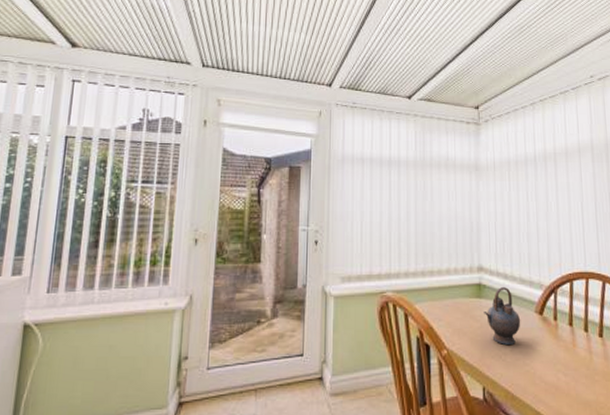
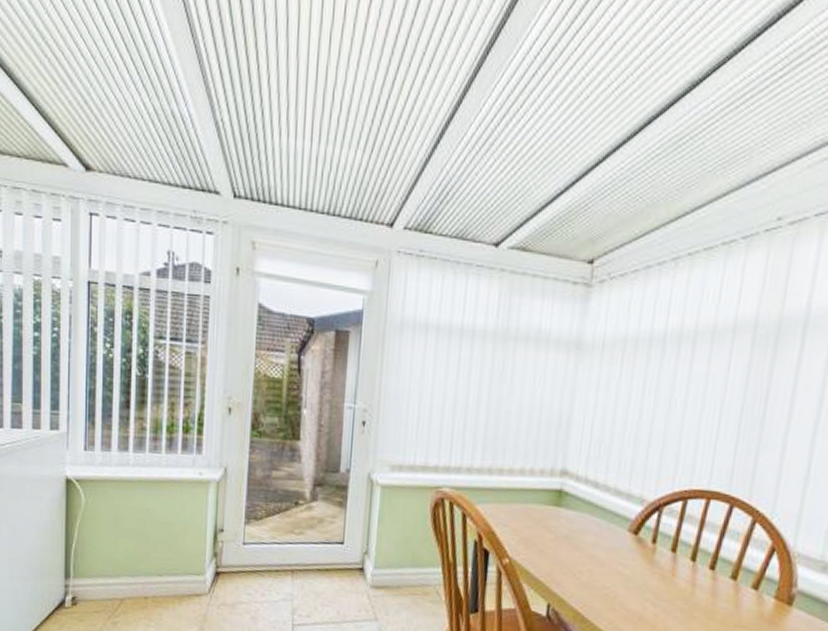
teapot: present [484,287,521,345] -> none [561,497,608,563]

